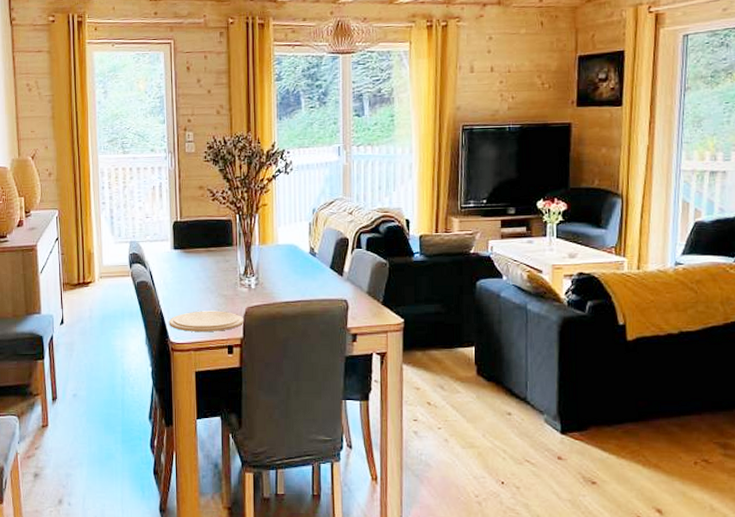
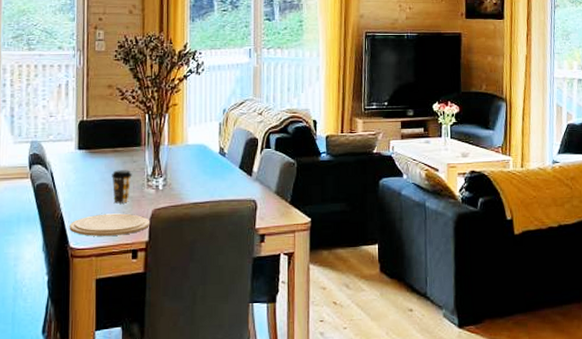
coffee cup: none [206,269,225,301] -> present [112,170,132,204]

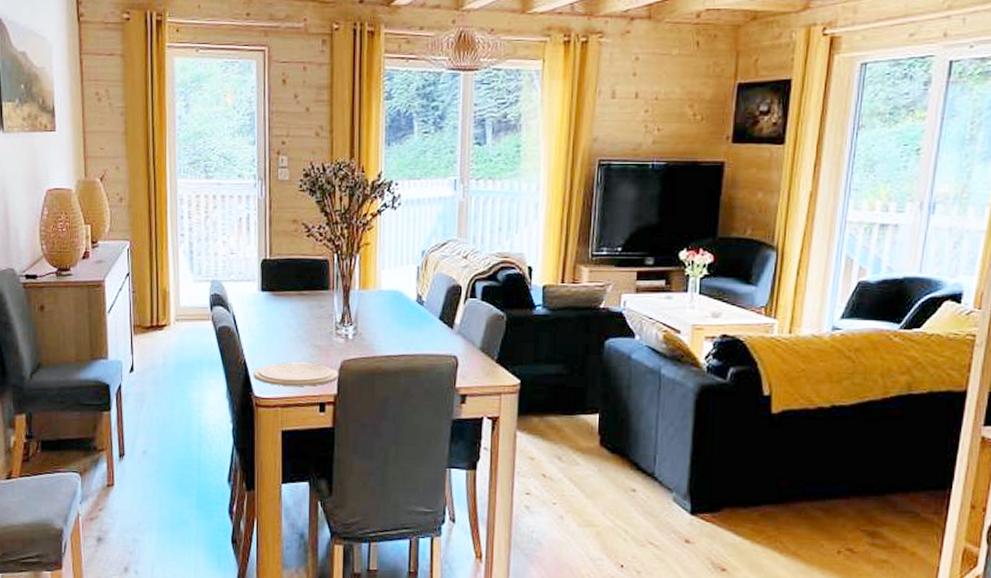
coffee cup: present [112,170,132,204] -> none [297,315,319,352]

